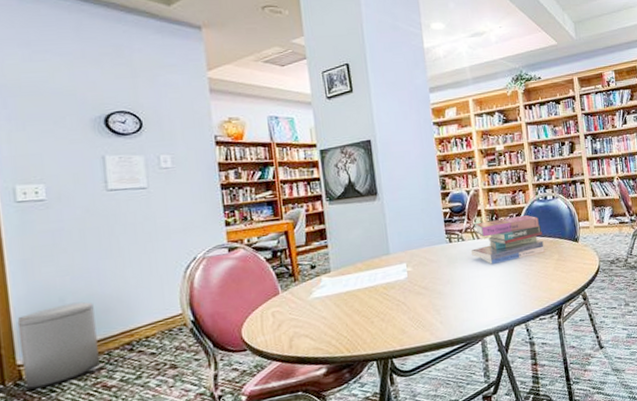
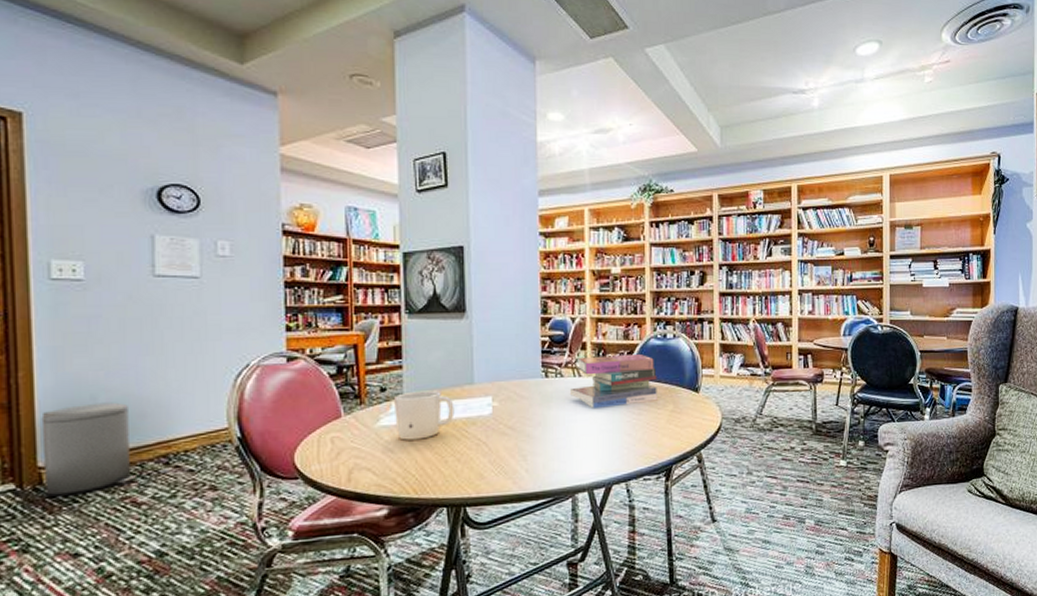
mug: none [323,263,376,308] -> present [394,390,455,440]

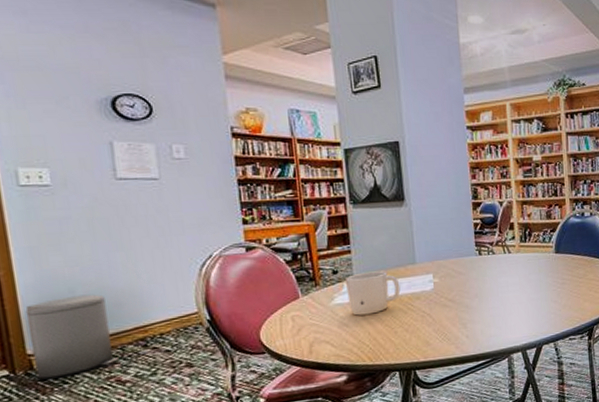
books: present [569,353,657,408] -> none [501,230,579,280]

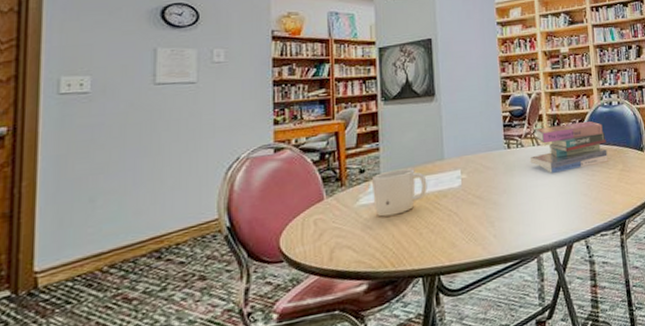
pedal bin: present [25,294,120,381] -> none [40,202,130,301]
books: none [501,230,579,280] -> present [529,120,608,173]

